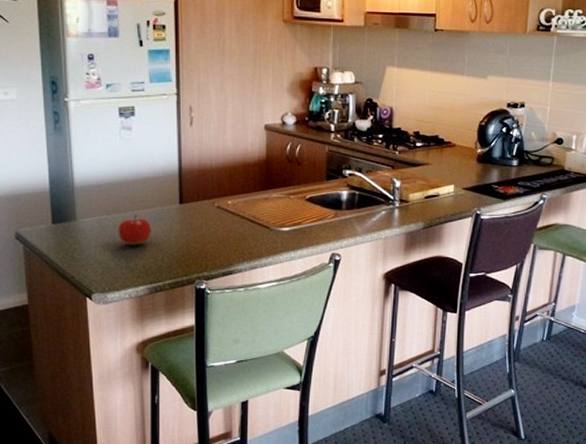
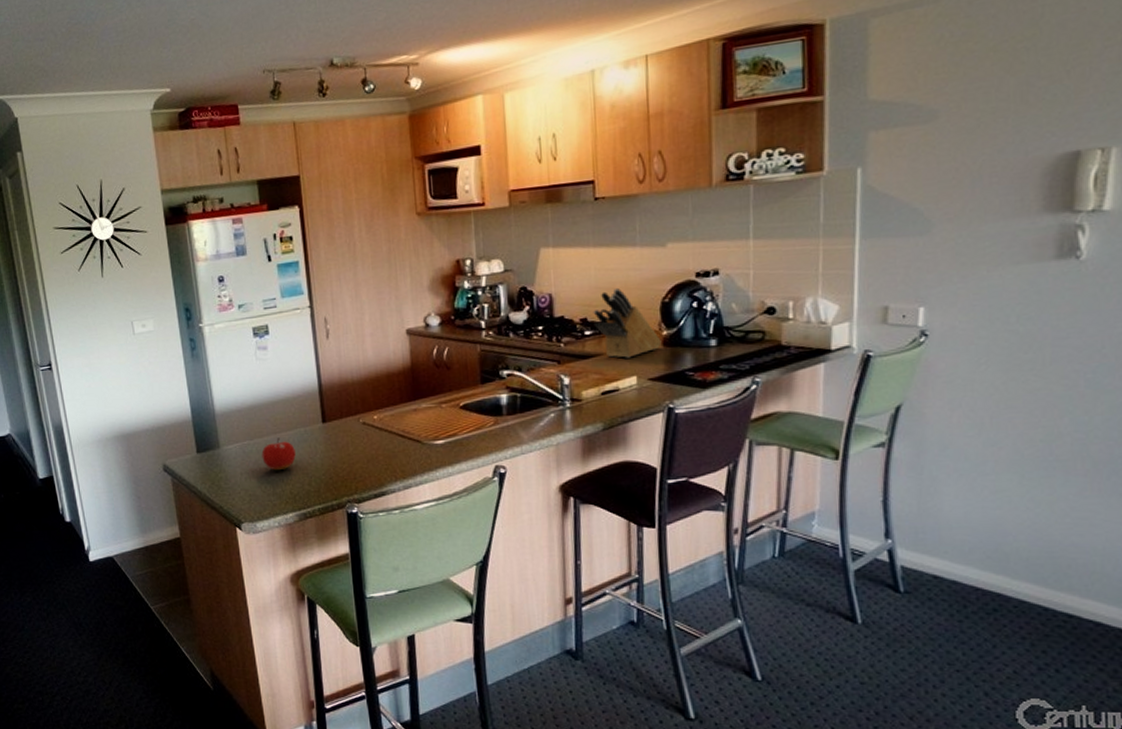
knife block: none [424,108,476,169] -> present [593,287,662,358]

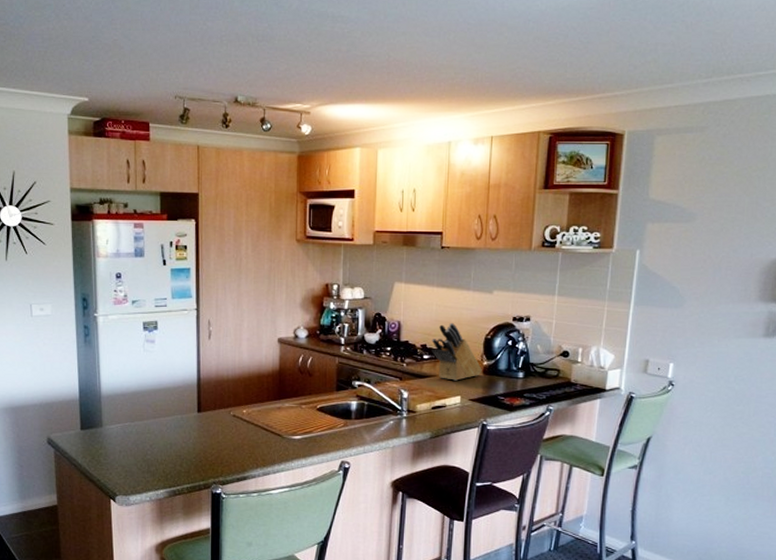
fruit: present [261,437,296,471] -> none [140,422,171,451]

